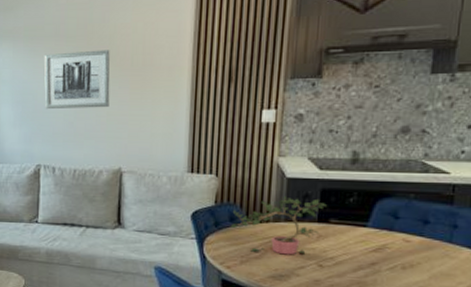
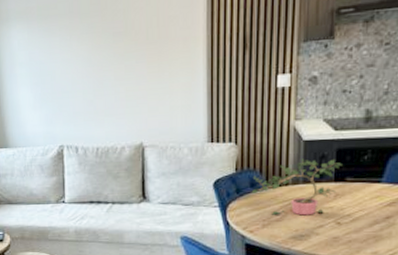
wall art: present [44,49,110,110] -> none [59,24,128,90]

